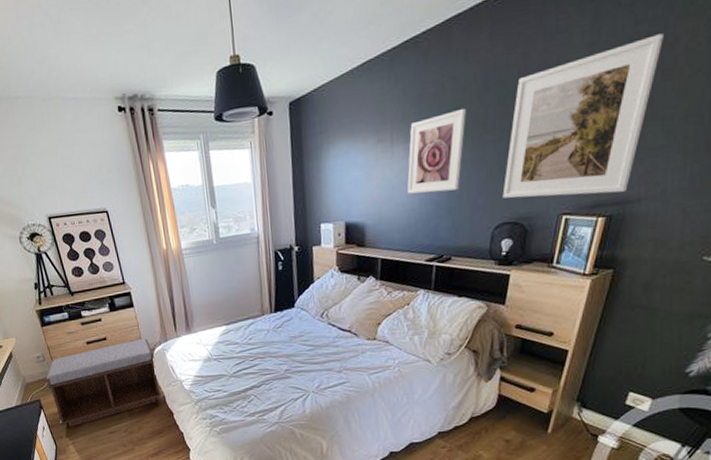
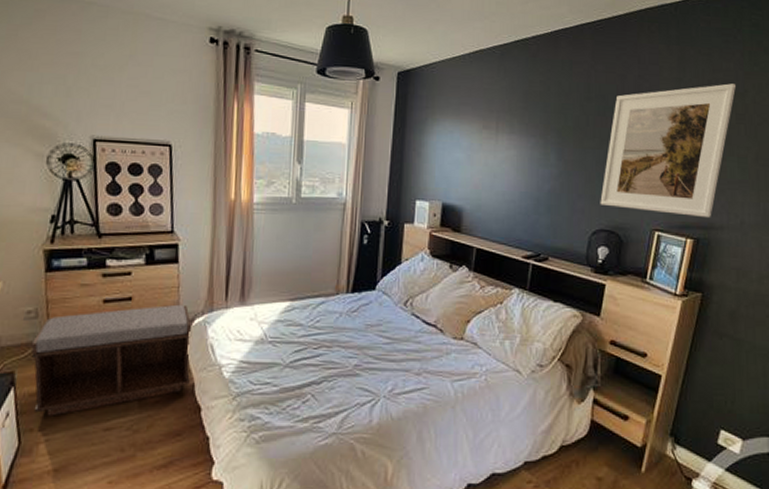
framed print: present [407,108,466,194] -> none [509,112,569,189]

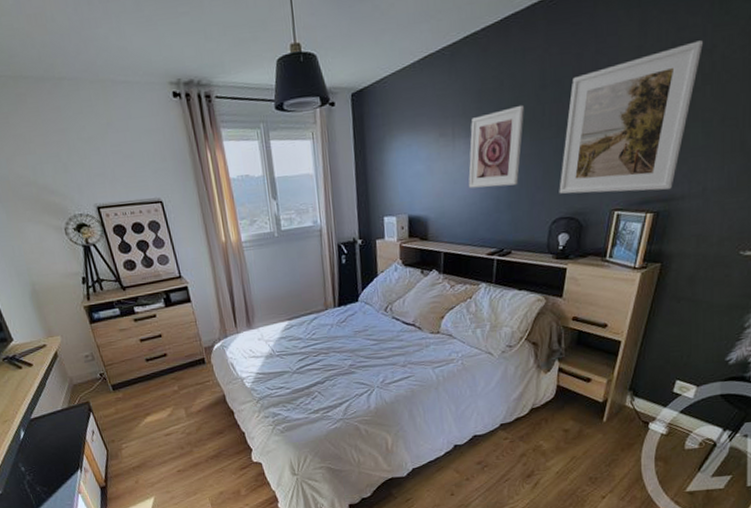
bench: present [30,304,192,416] -> none [95,335,221,430]
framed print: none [509,112,569,189] -> present [468,104,524,189]

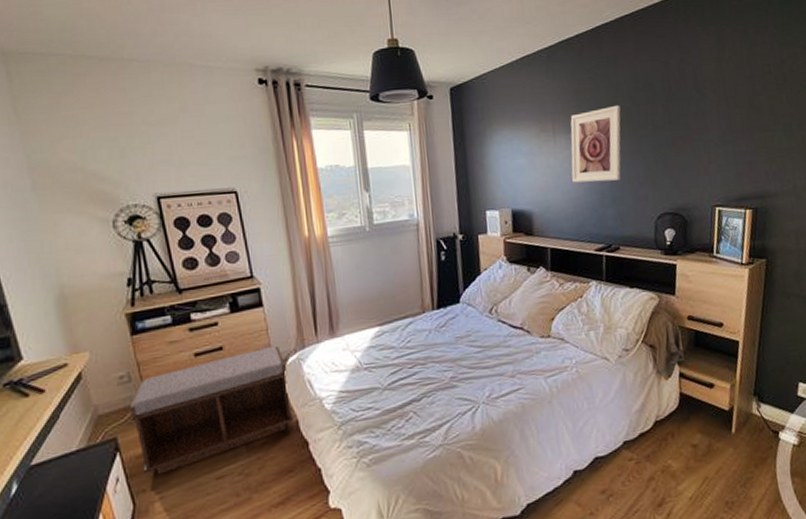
bench: none [95,335,221,430] -> present [129,346,293,475]
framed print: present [559,40,704,194] -> none [660,56,774,190]

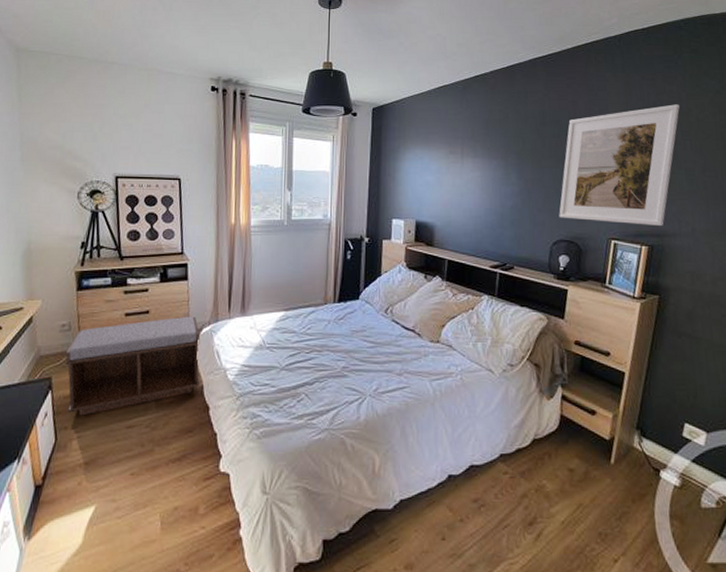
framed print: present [570,104,621,183] -> none [475,136,527,205]
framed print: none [660,56,774,190] -> present [559,104,680,226]

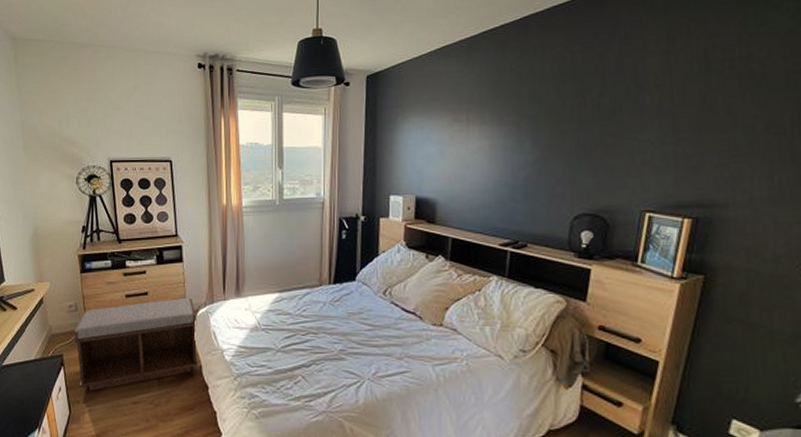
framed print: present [559,104,680,226] -> none [581,48,739,195]

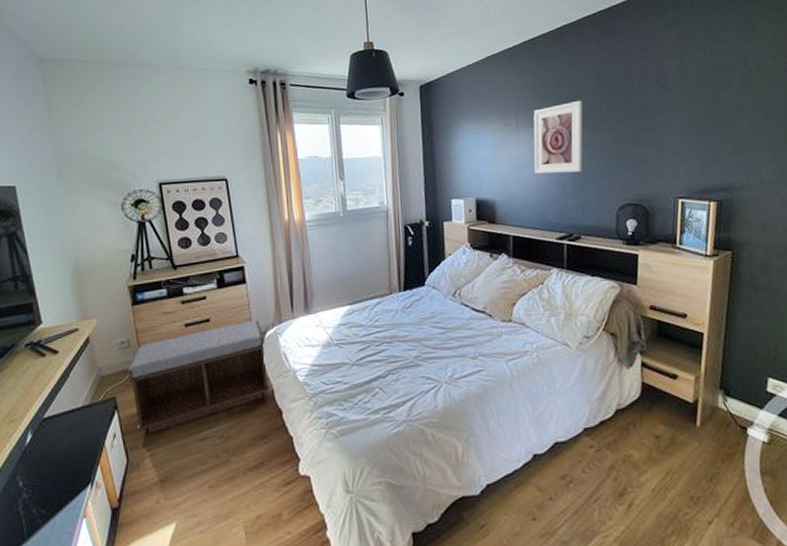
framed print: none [482,97,543,176] -> present [533,100,583,174]

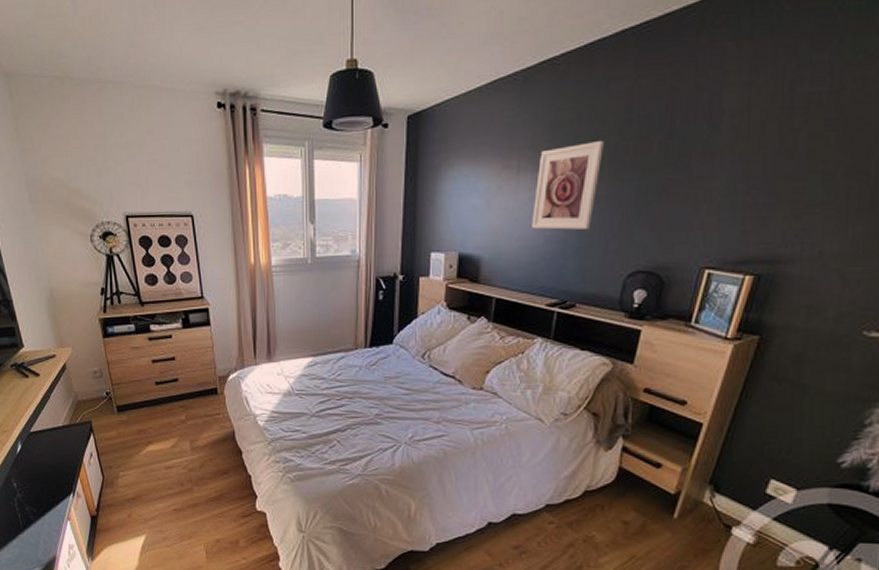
bench: present [127,320,269,434] -> none [100,362,230,457]

